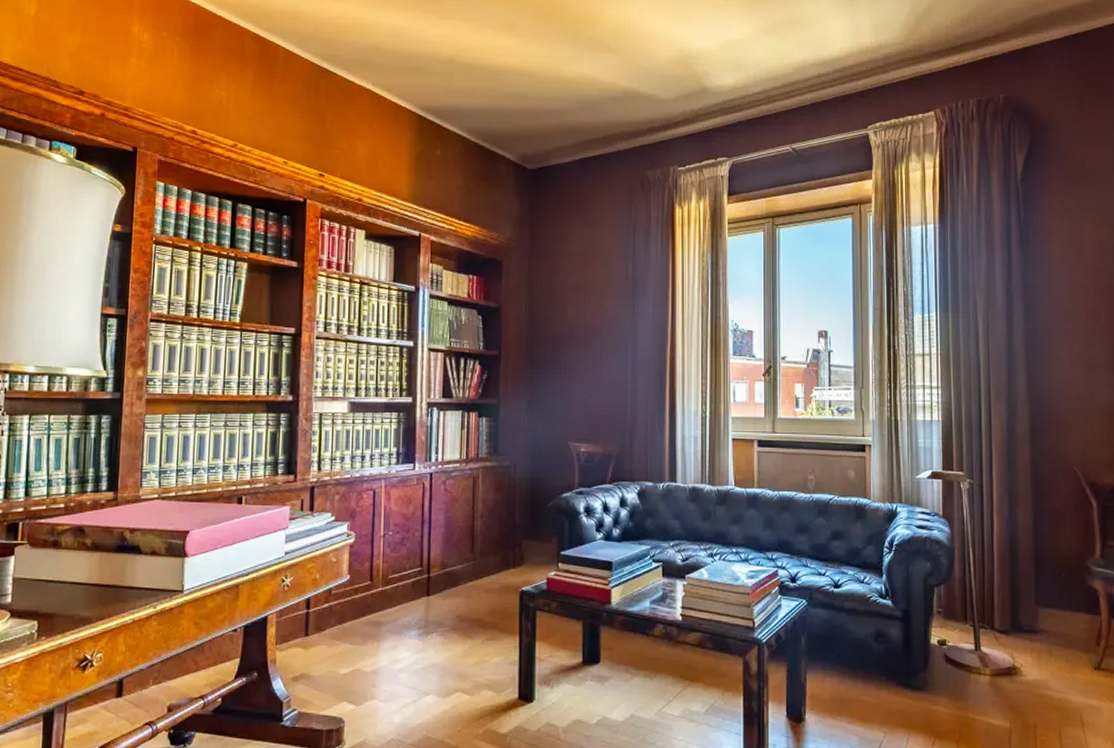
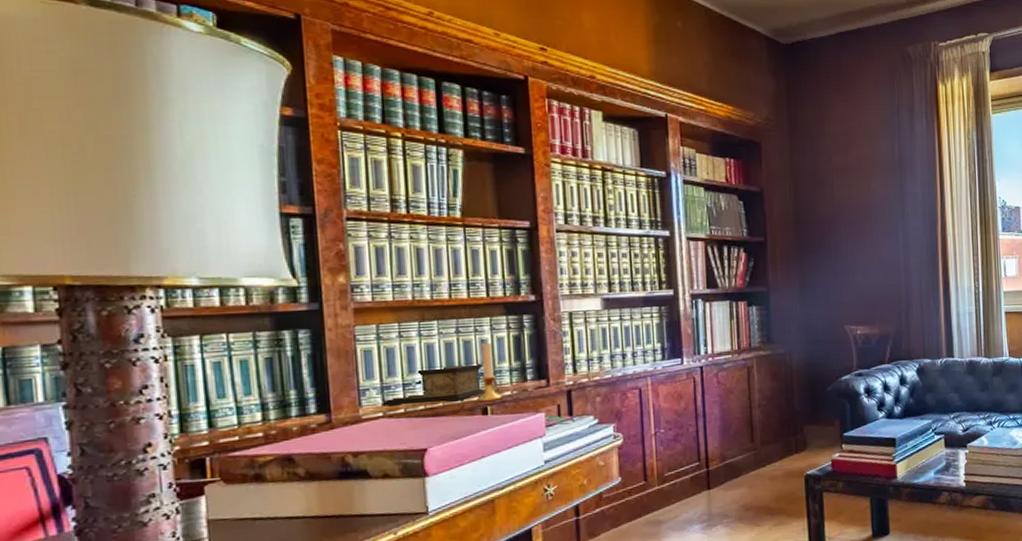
decorative box: none [158,456,243,490] -> present [381,364,485,408]
candle holder: none [235,436,258,492] -> present [477,342,505,403]

